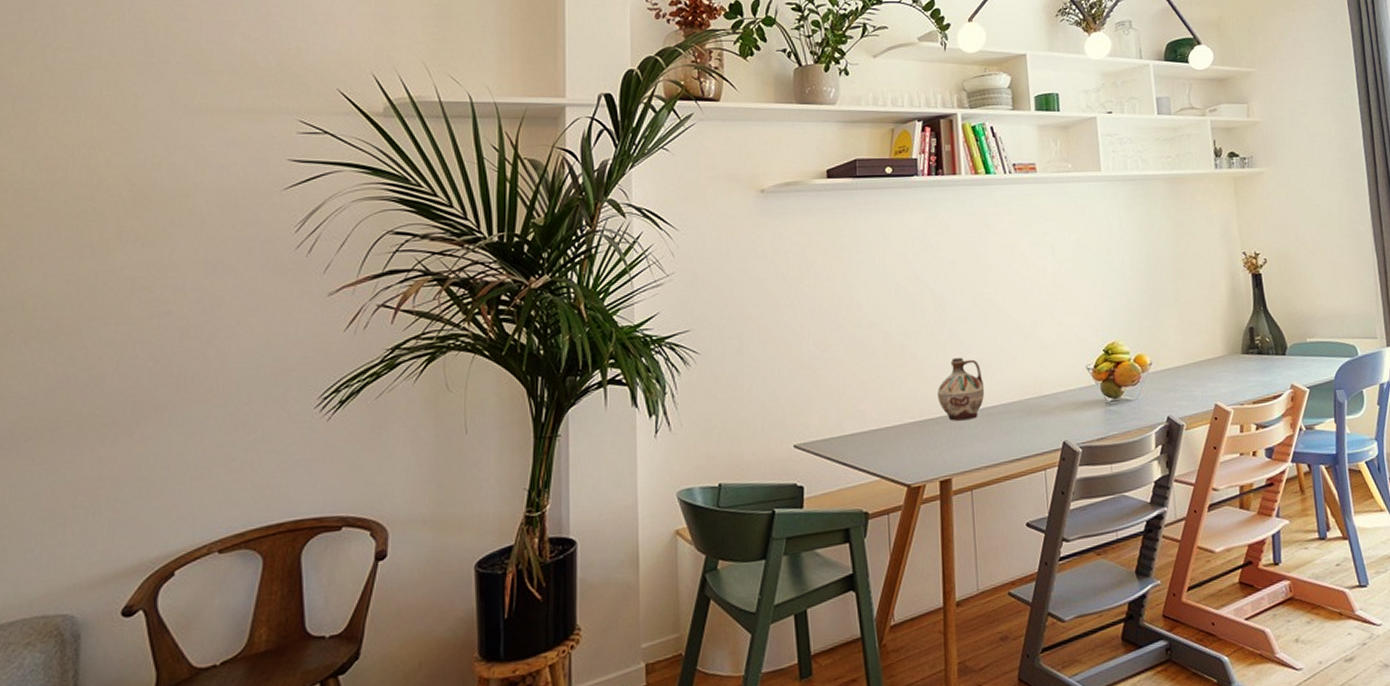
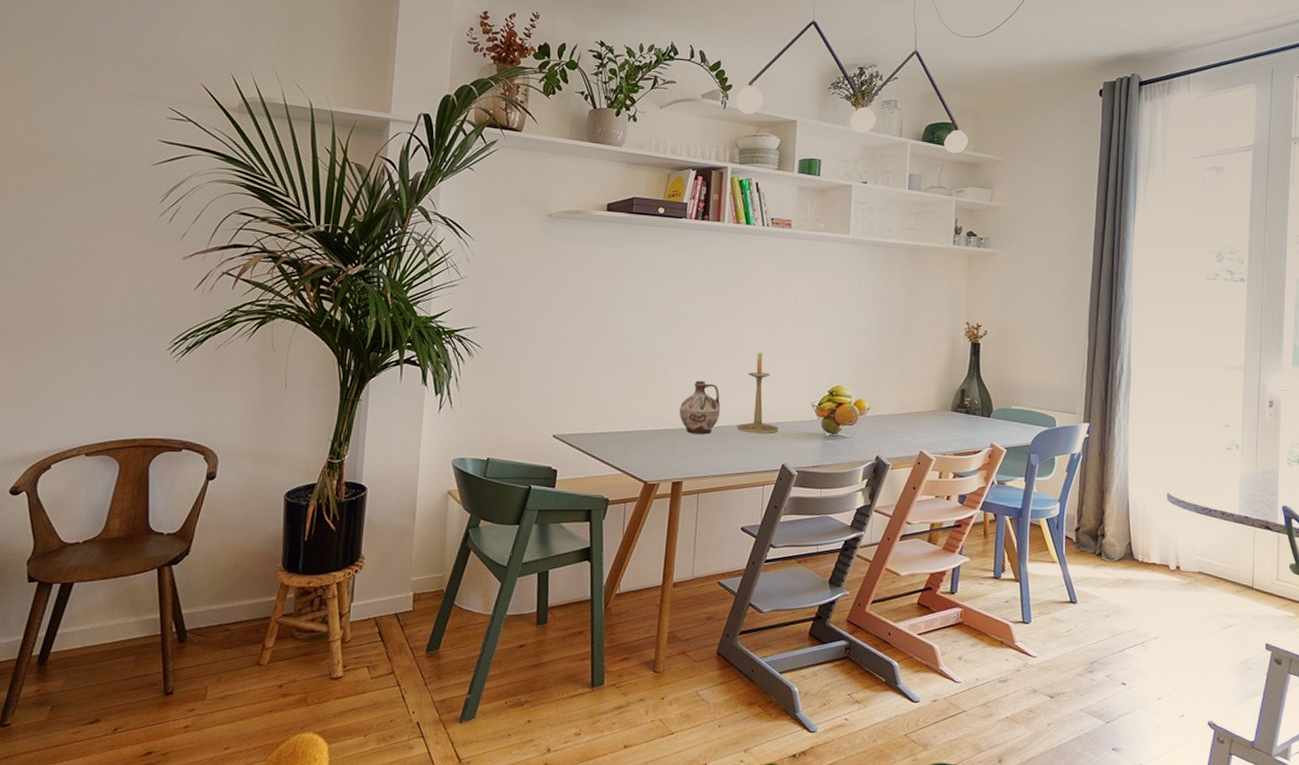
candlestick: none [1006,304,1053,411] -> present [737,342,778,434]

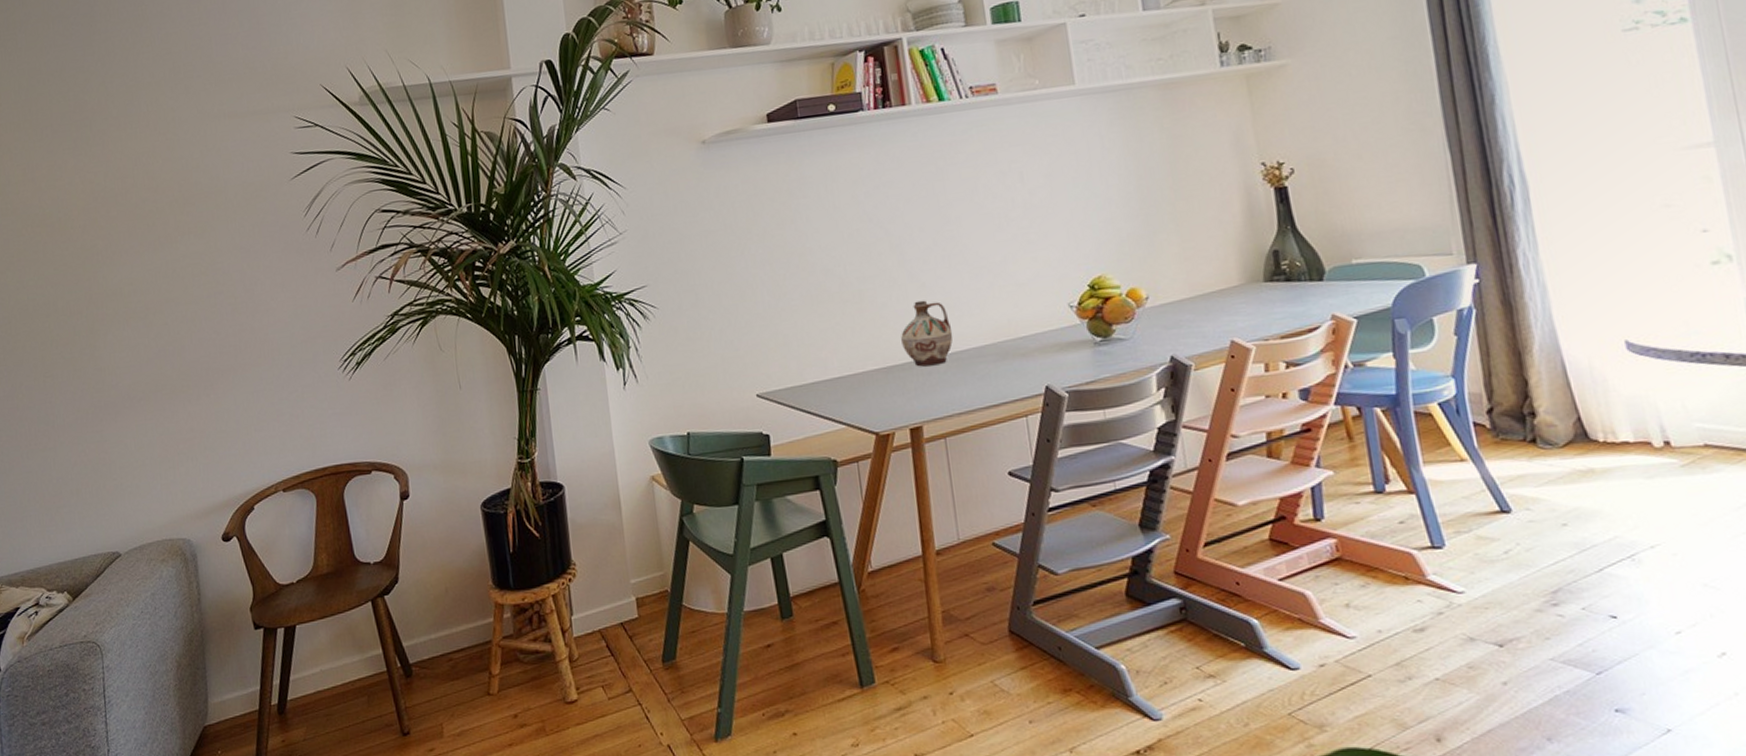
candlestick: present [737,342,778,434] -> none [977,240,1032,355]

